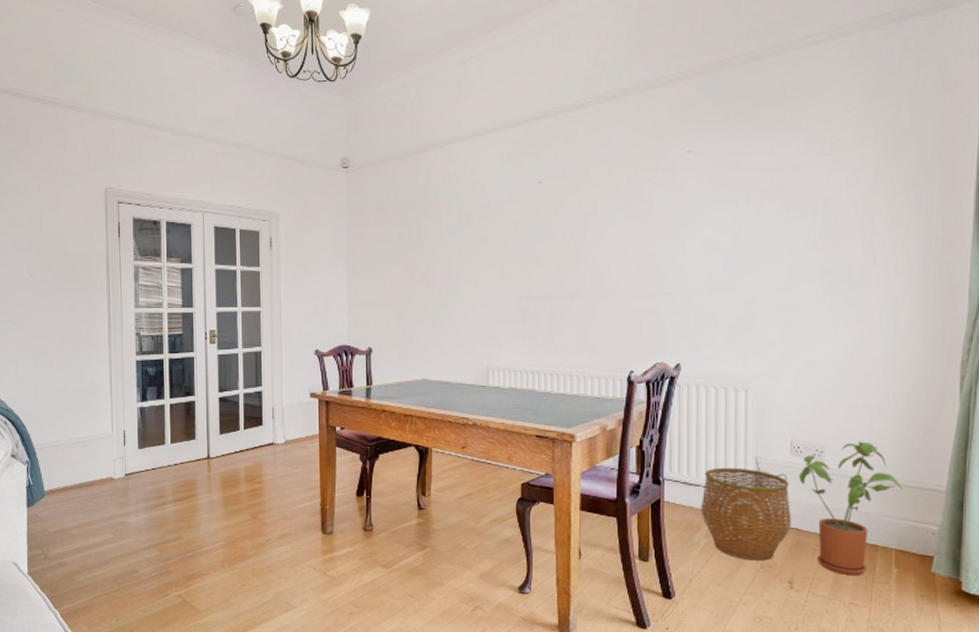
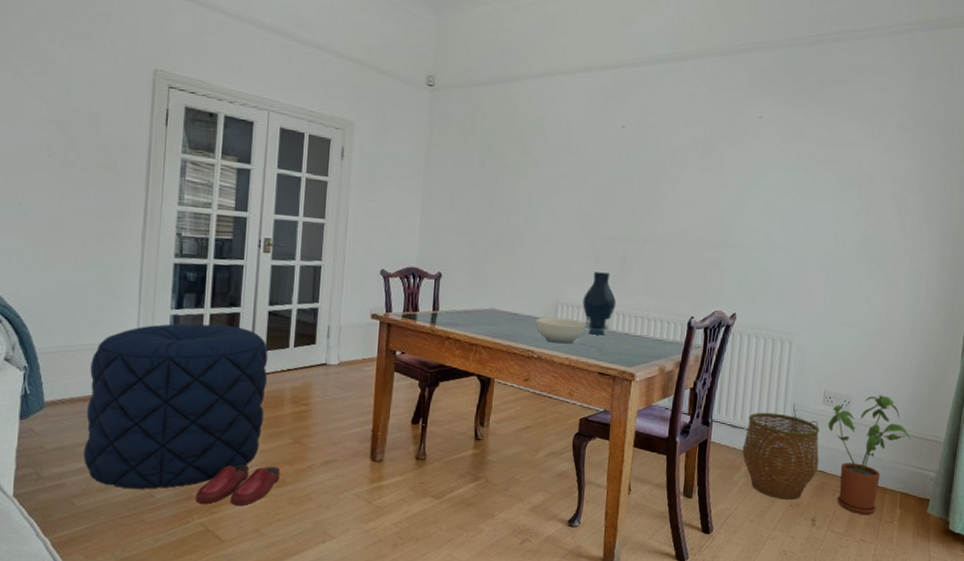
pouf: none [77,413,224,565] -> present [84,324,268,489]
slippers: none [173,541,242,578] -> present [196,465,280,505]
bowl: none [467,383,520,409] -> present [535,317,587,344]
vase: none [514,333,549,397] -> present [582,272,617,335]

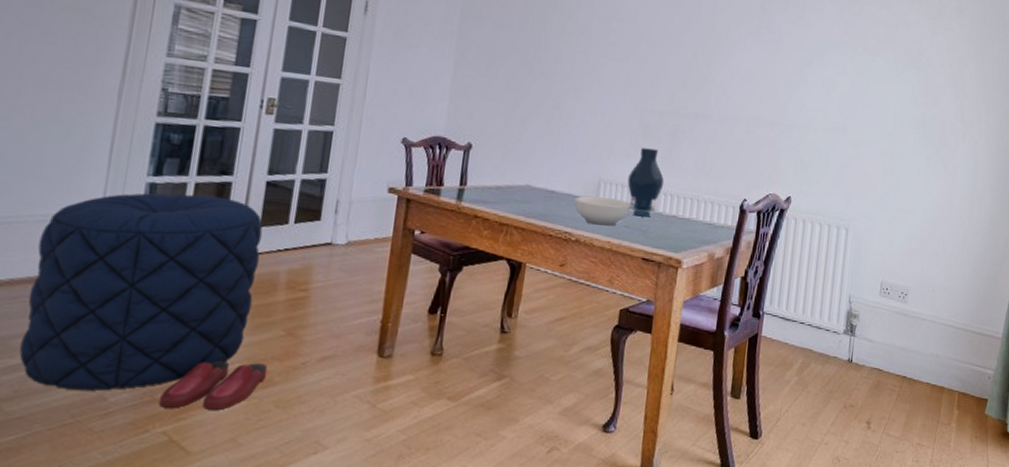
basket: present [742,412,820,500] -> none [794,304,877,400]
house plant: present [828,395,911,514] -> none [884,286,968,416]

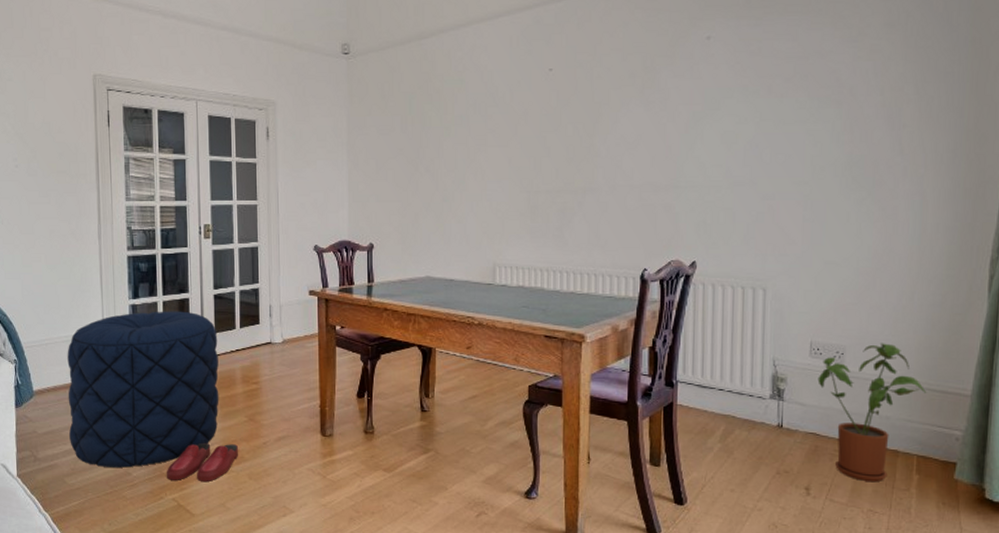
bowl: present [574,196,632,226] -> none [473,281,528,308]
vase: present [627,148,665,217] -> none [522,229,559,296]
house plant: none [884,286,968,416] -> present [817,343,926,481]

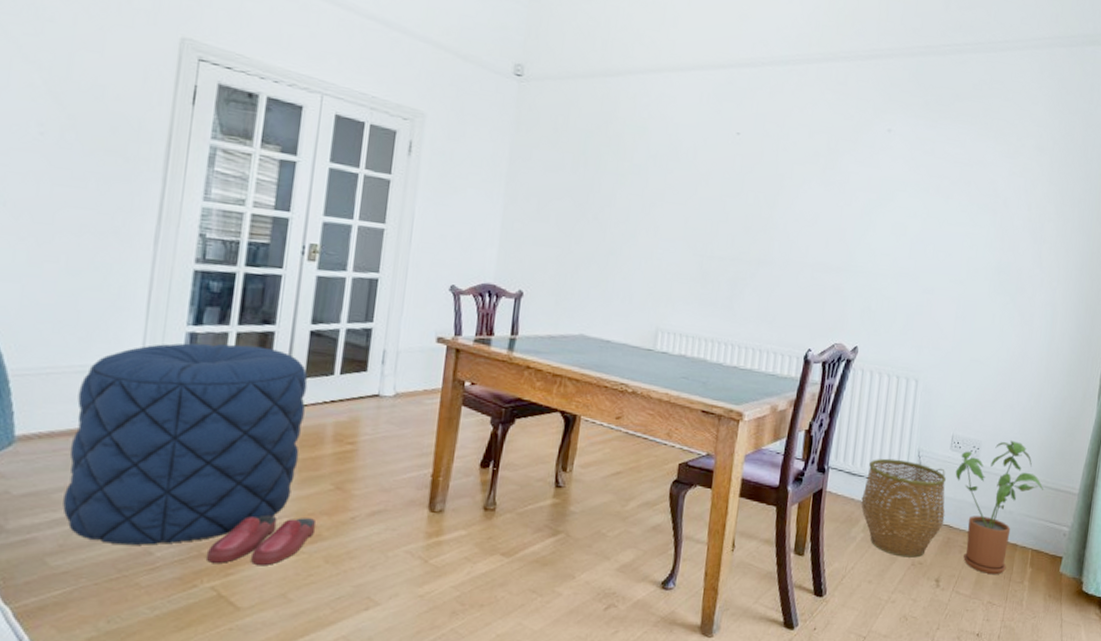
basket: none [715,369,810,466] -> present [861,458,947,558]

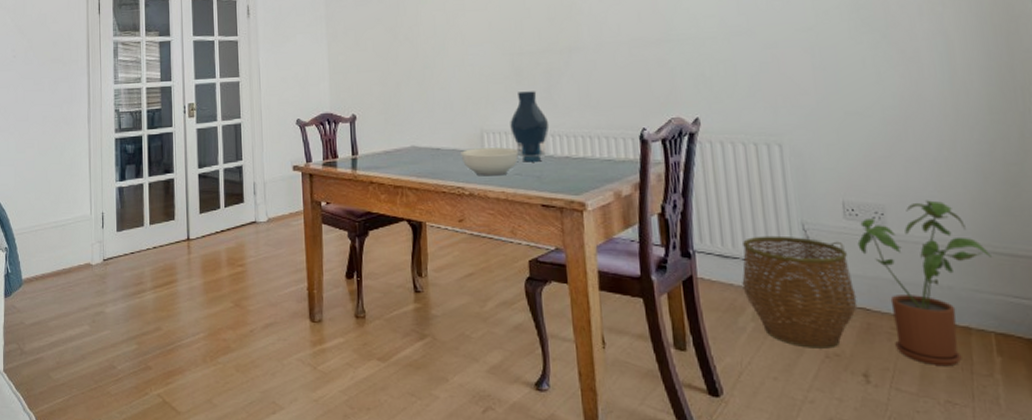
pouf: present [62,343,308,545] -> none [55,192,205,360]
slippers: present [207,516,315,565] -> none [152,332,224,375]
bowl: none [631,345,691,377] -> present [461,147,519,176]
vase: none [686,295,725,368] -> present [510,91,550,162]

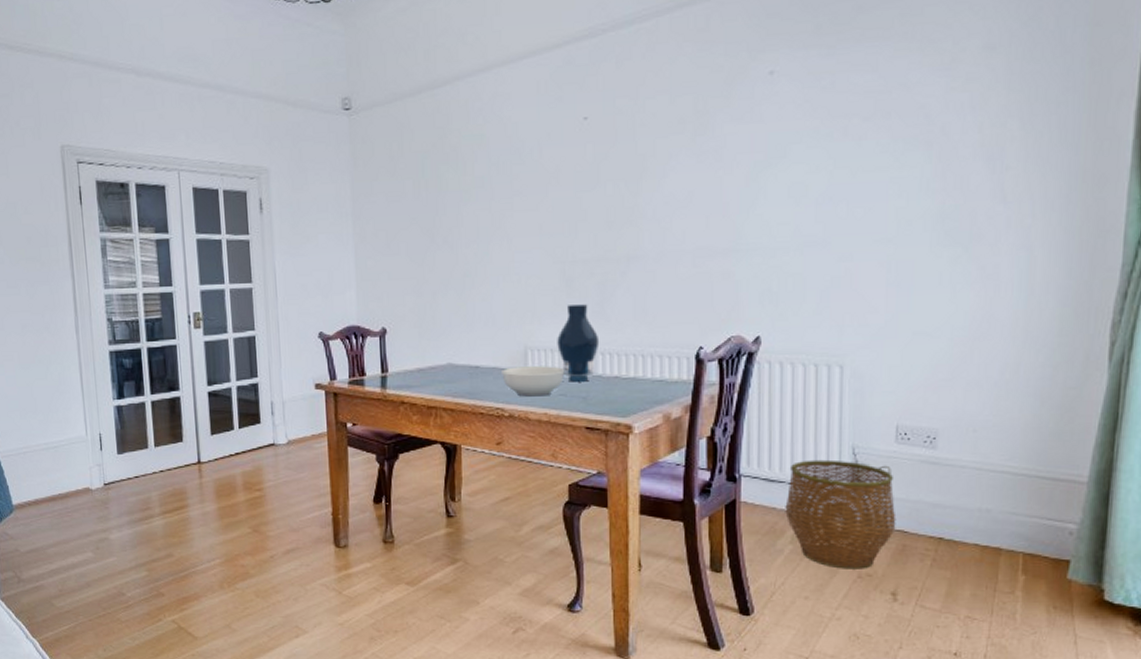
house plant: present [857,200,991,365] -> none [905,424,1034,584]

